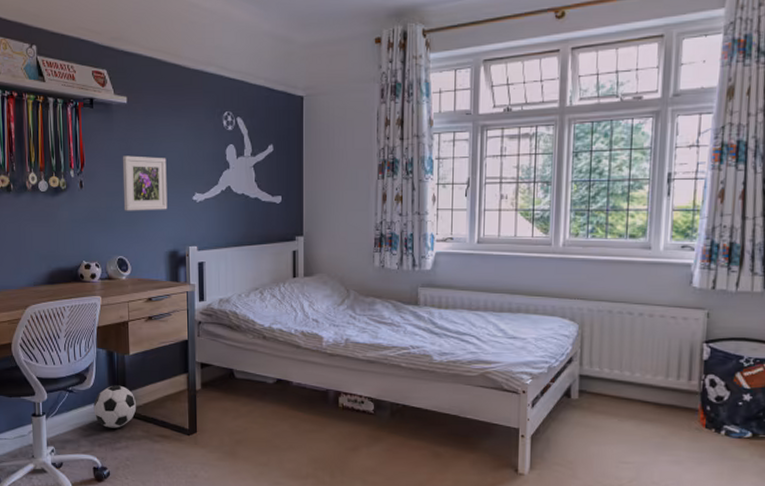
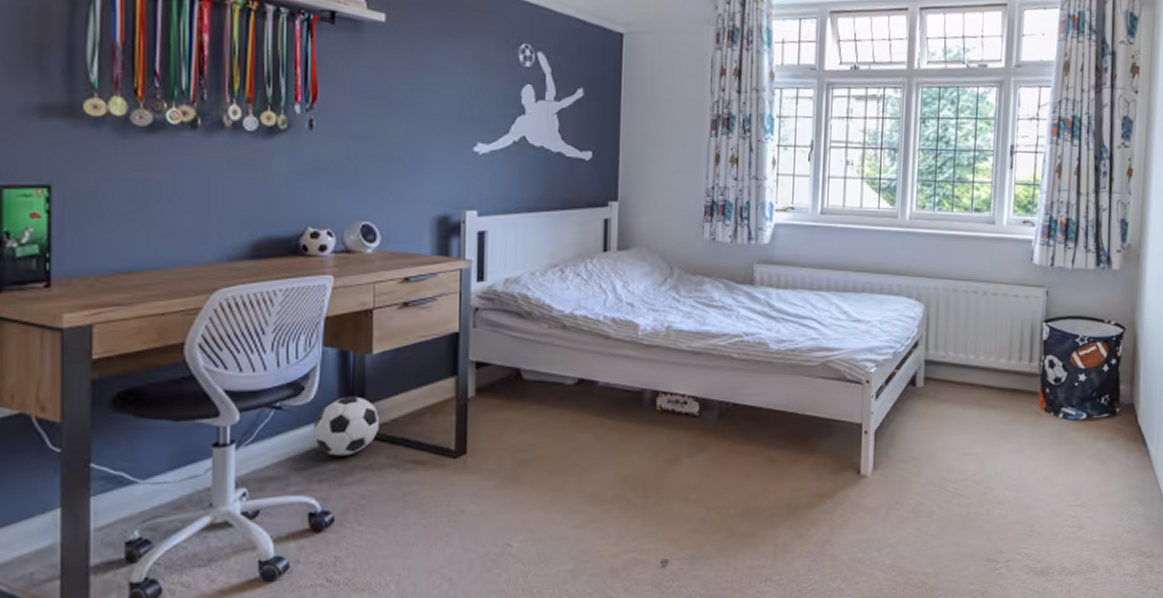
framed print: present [122,155,168,211] -> none [373,89,439,163]

